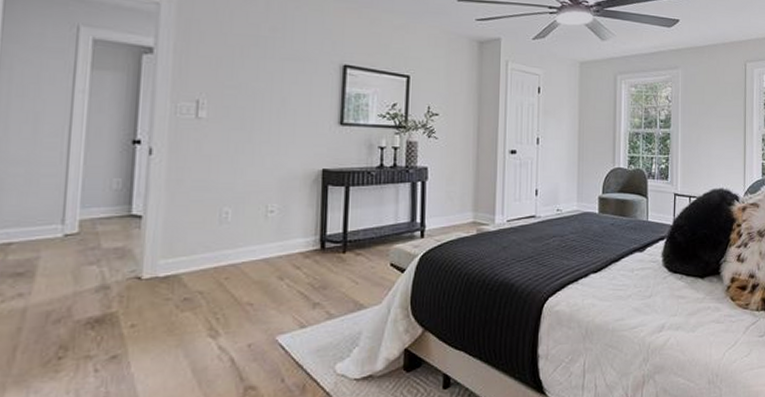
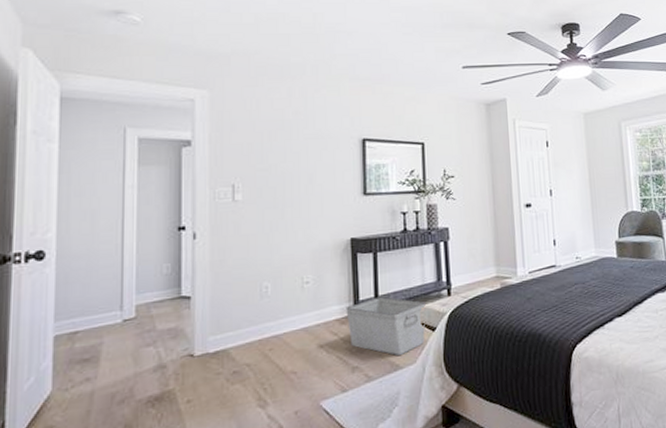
storage bin: none [311,232,396,294] -> present [345,296,426,355]

